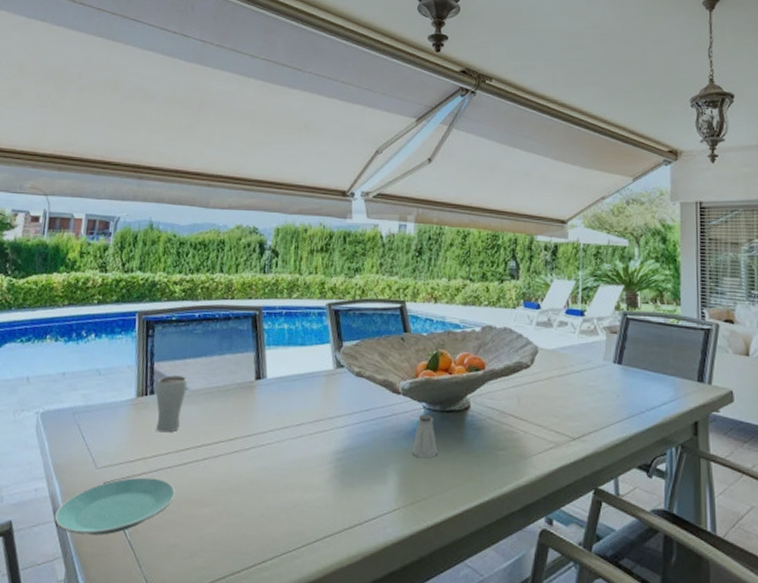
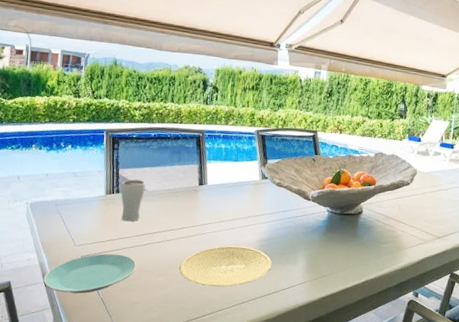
plate: none [231,460,354,519] -> present [179,245,272,287]
saltshaker: present [411,414,438,459] -> none [317,215,337,248]

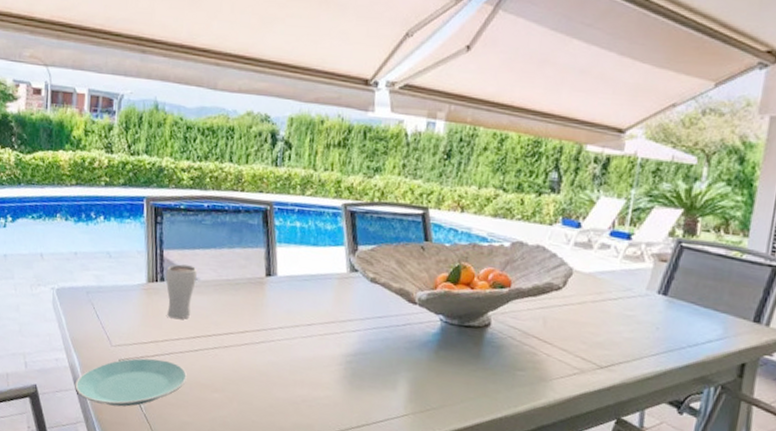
plate: present [179,245,272,287] -> none [241,358,363,413]

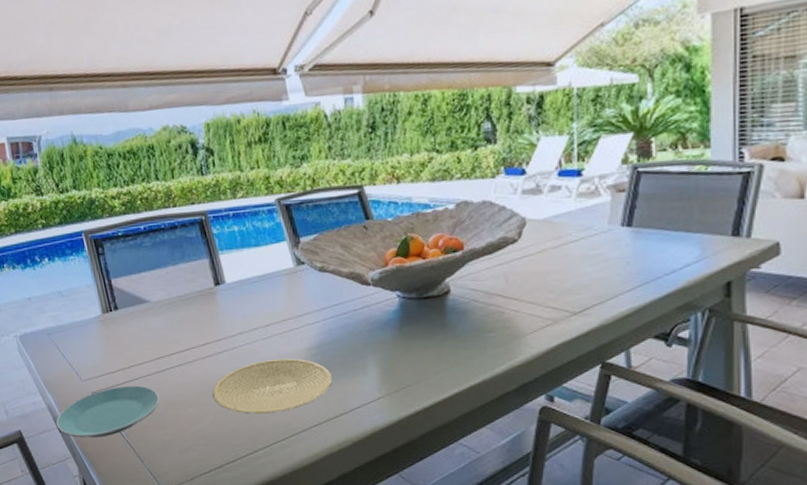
drinking glass: present [165,264,197,320] -> none [117,289,151,344]
plate: none [241,358,363,413] -> present [212,358,333,414]

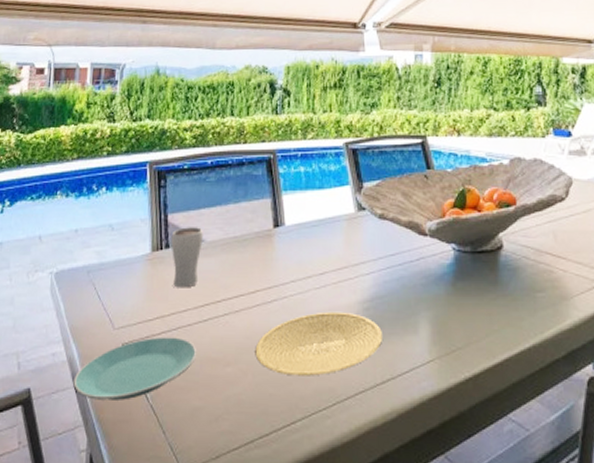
drinking glass: none [117,289,151,344] -> present [171,227,203,288]

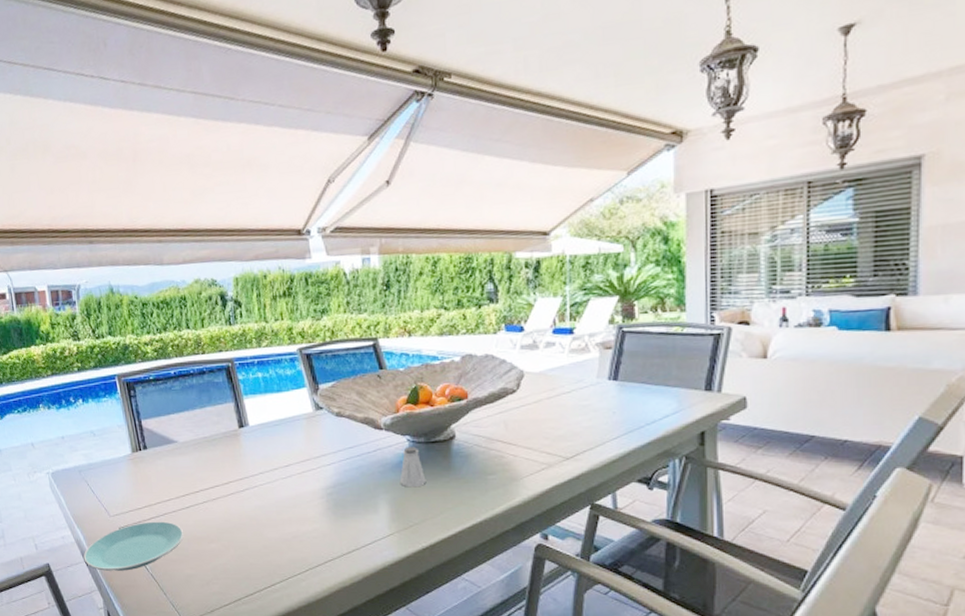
drinking glass: present [171,227,203,288] -> none [147,430,177,482]
plate: present [255,311,383,376] -> none [234,497,347,549]
saltshaker: none [443,256,472,304] -> present [400,446,427,488]

